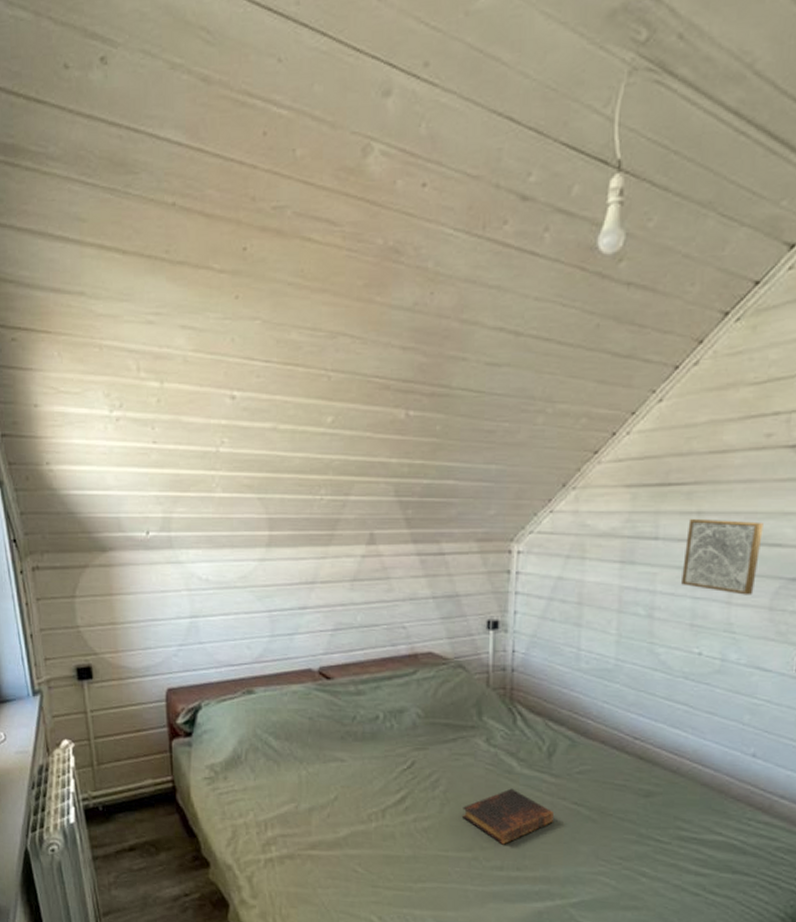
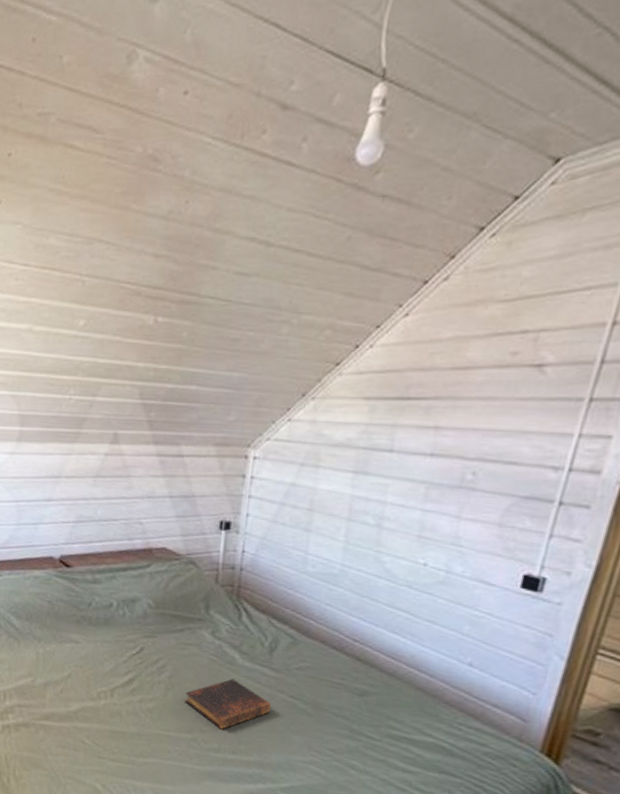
wall art: present [681,518,763,595] -> none [412,432,501,511]

